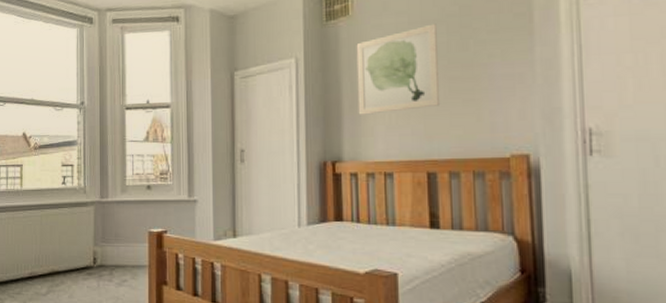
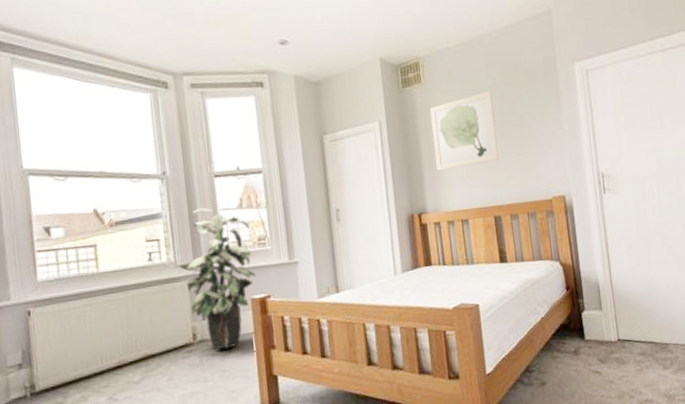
indoor plant: none [86,139,155,278] -> present [177,208,256,349]

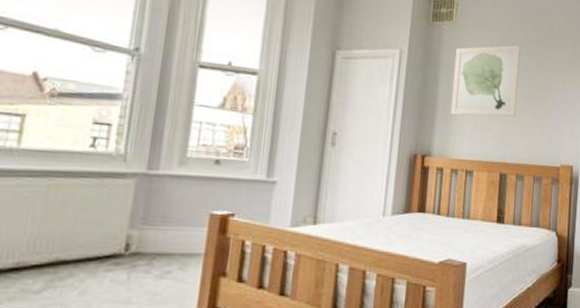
indoor plant: present [177,208,256,349] -> none [126,98,228,268]

